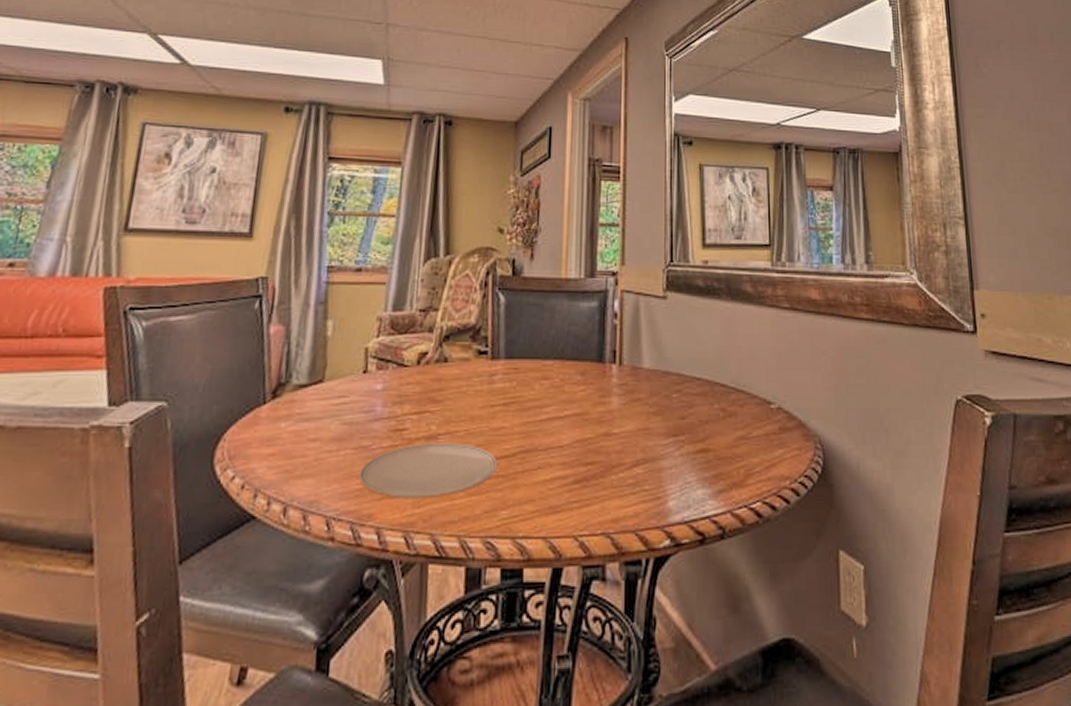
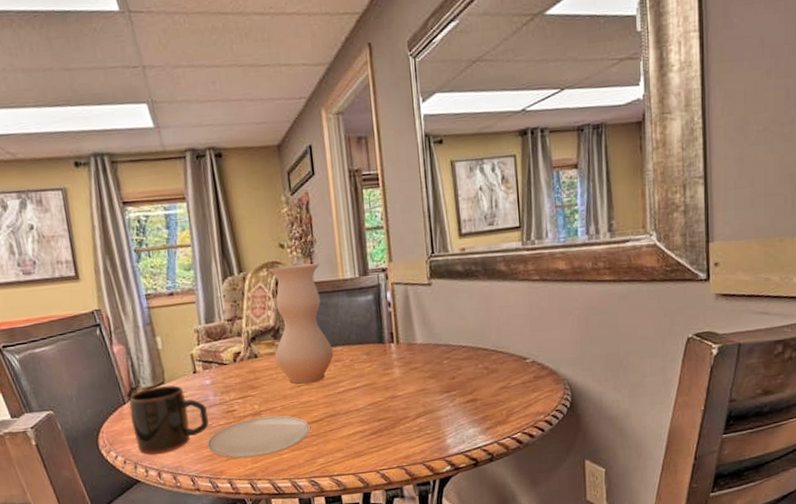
mug: none [265,386,370,479] -> present [129,385,209,455]
vase: none [469,254,542,403] -> present [268,263,334,384]

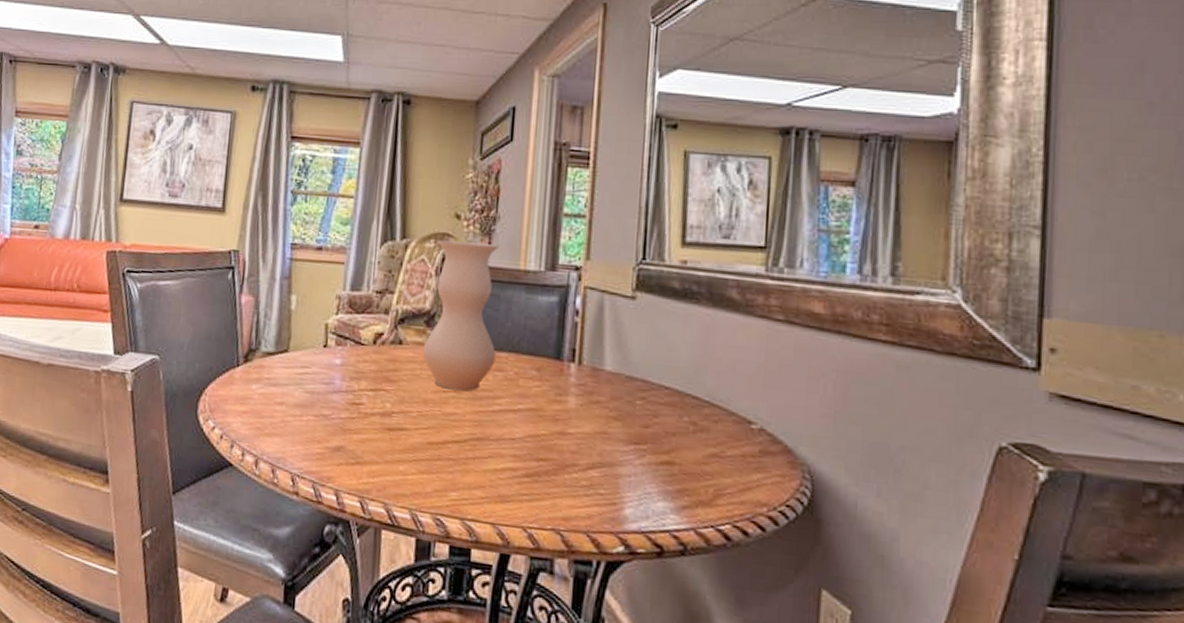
mug: present [129,385,209,455] -> none [239,353,330,437]
plate: present [207,415,311,459] -> none [320,418,449,472]

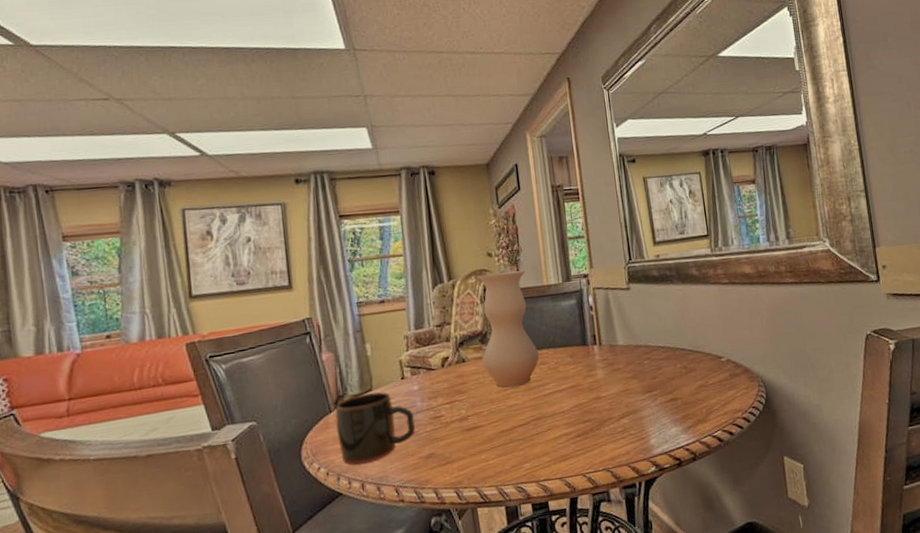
mug: none [239,353,330,437] -> present [335,392,415,465]

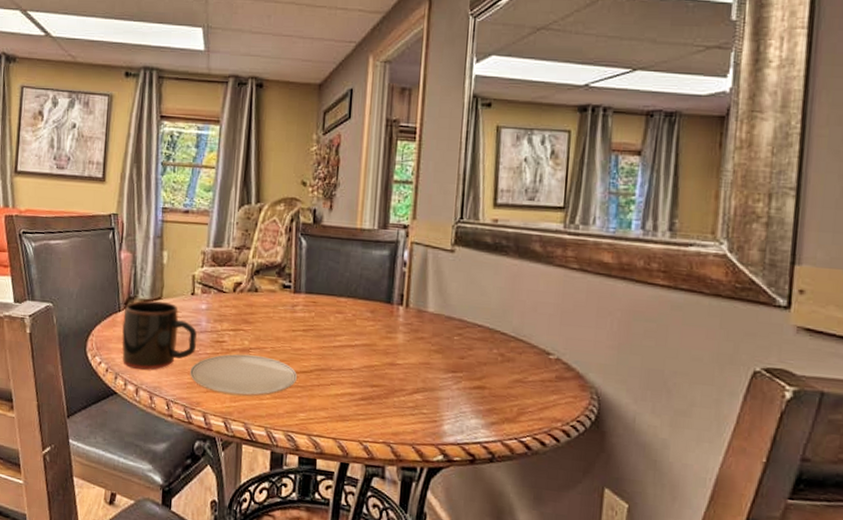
plate: none [413,420,517,467] -> present [190,354,298,397]
vase: present [476,270,539,388] -> none [275,204,340,330]

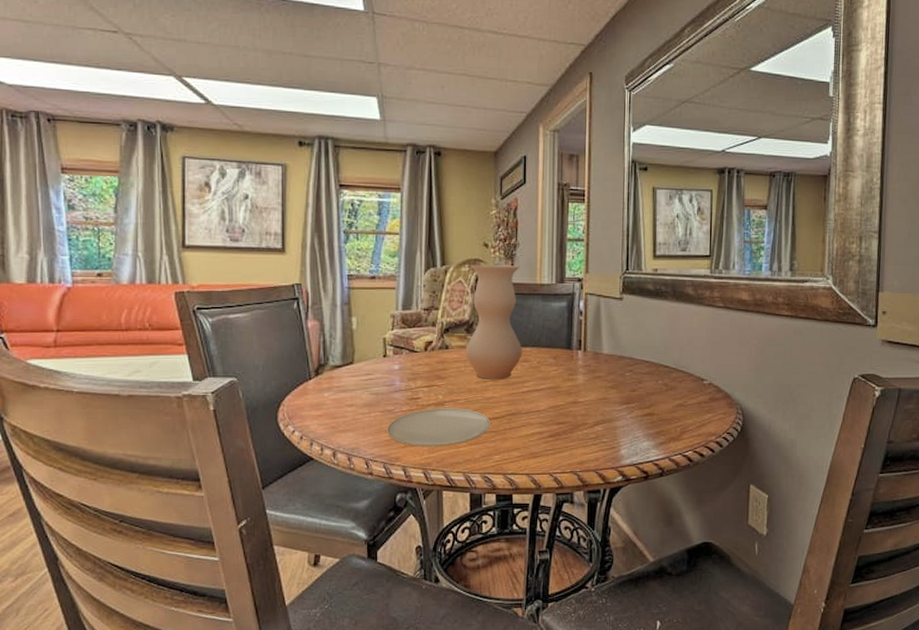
mug: present [121,300,197,370] -> none [314,366,392,433]
vase: none [275,204,340,330] -> present [465,265,522,380]

